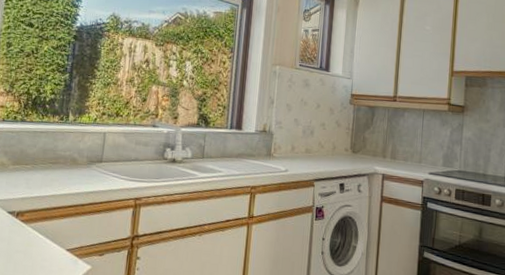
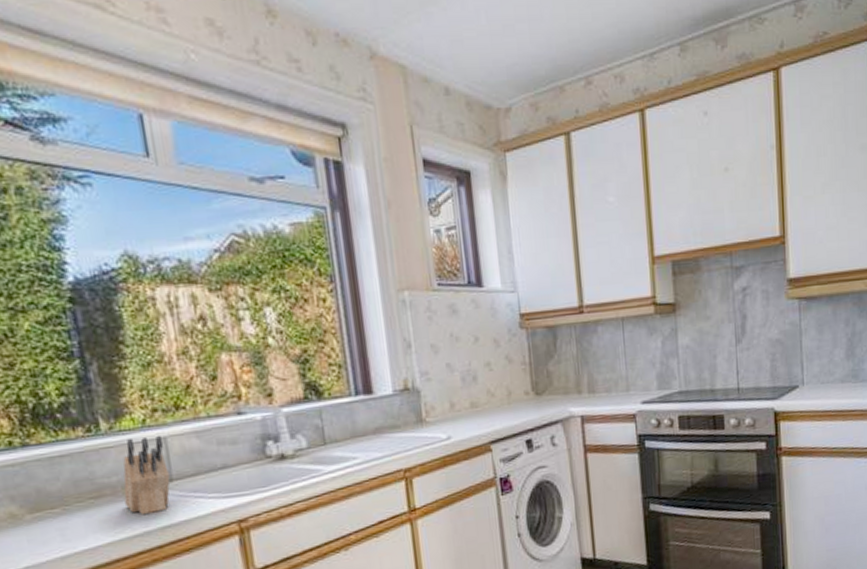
knife block: none [70,129,104,181] -> present [123,436,170,516]

